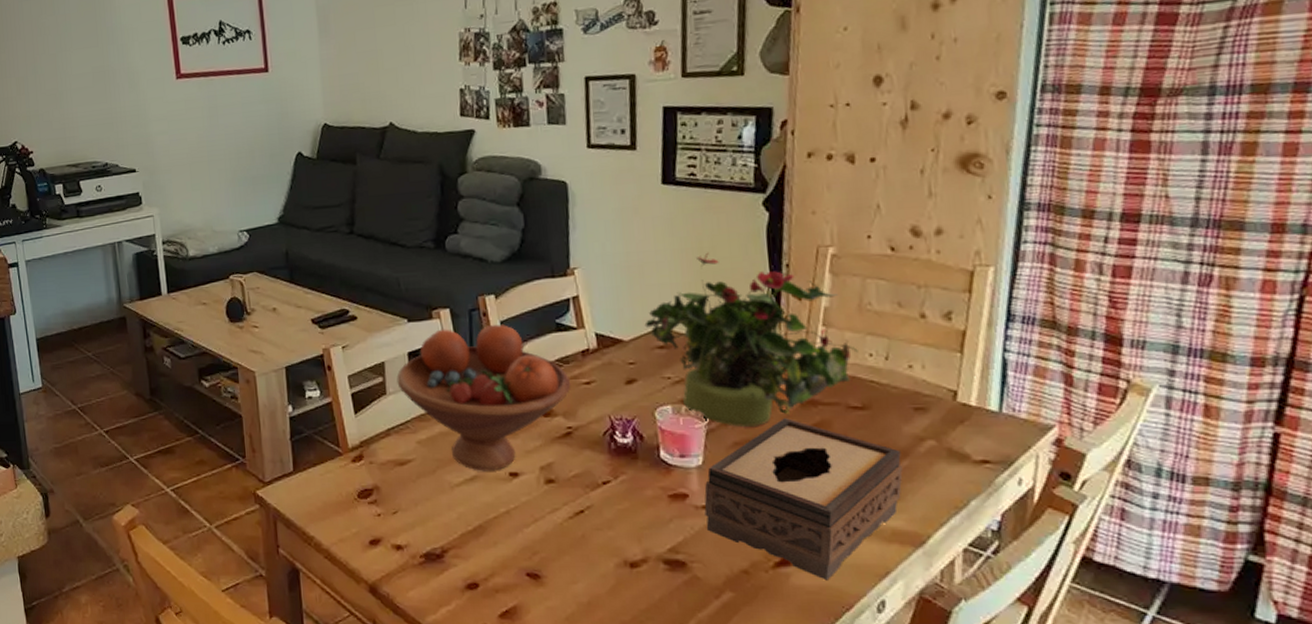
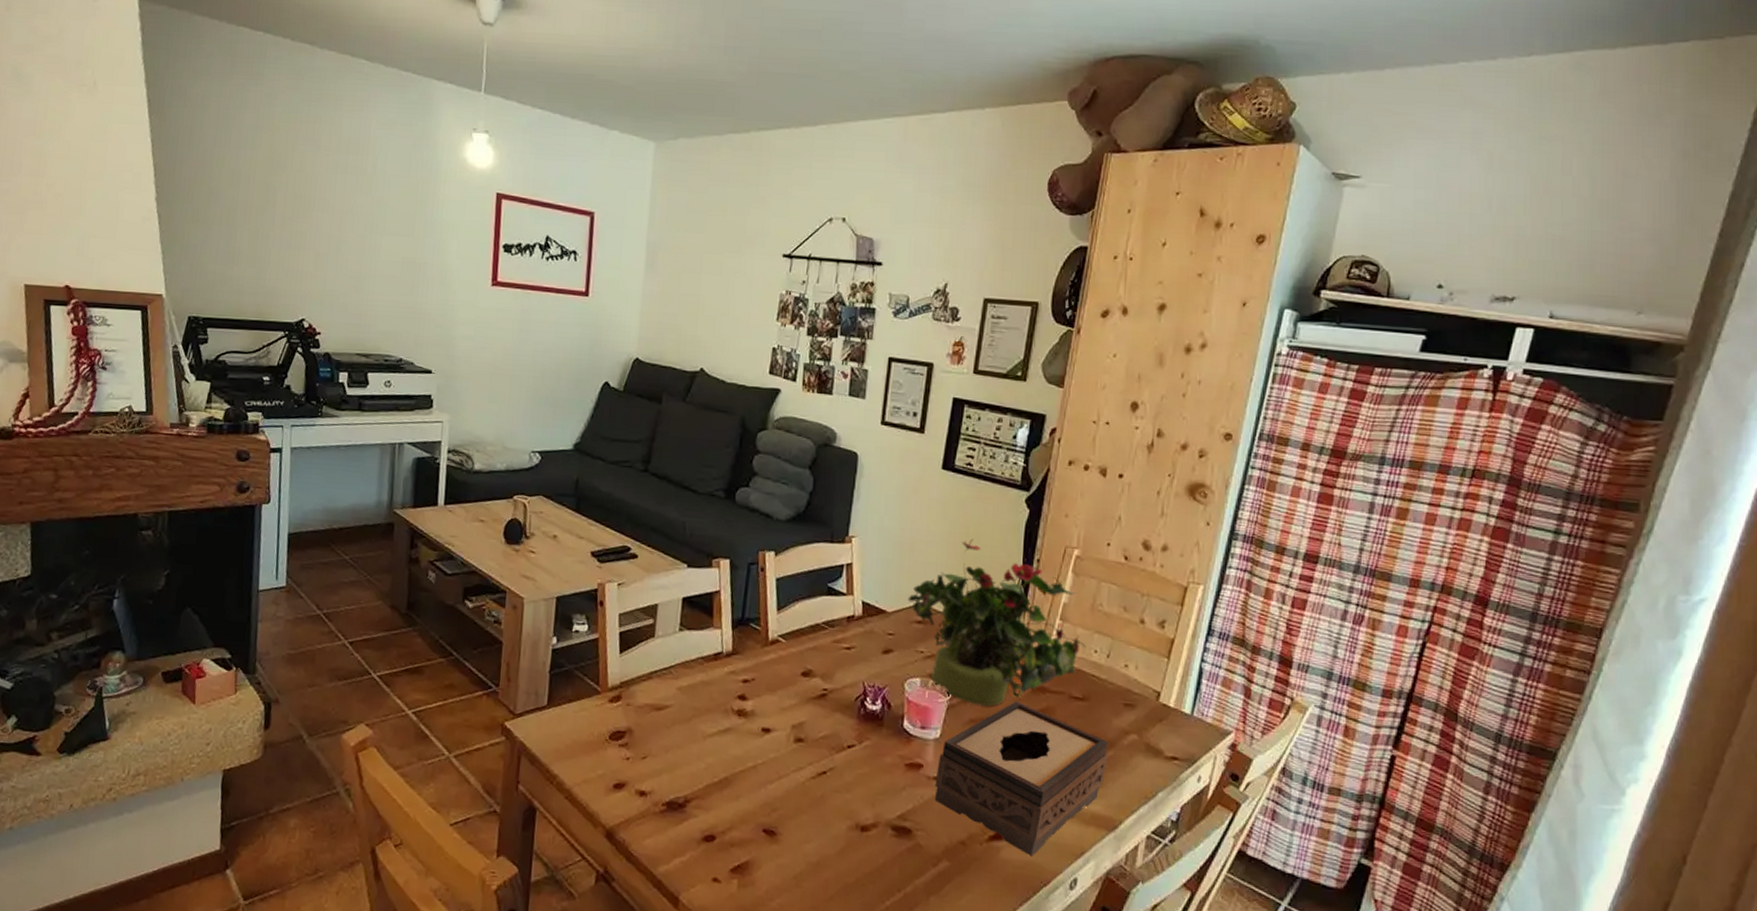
fruit bowl: present [396,324,571,471] -> none [667,578,833,725]

